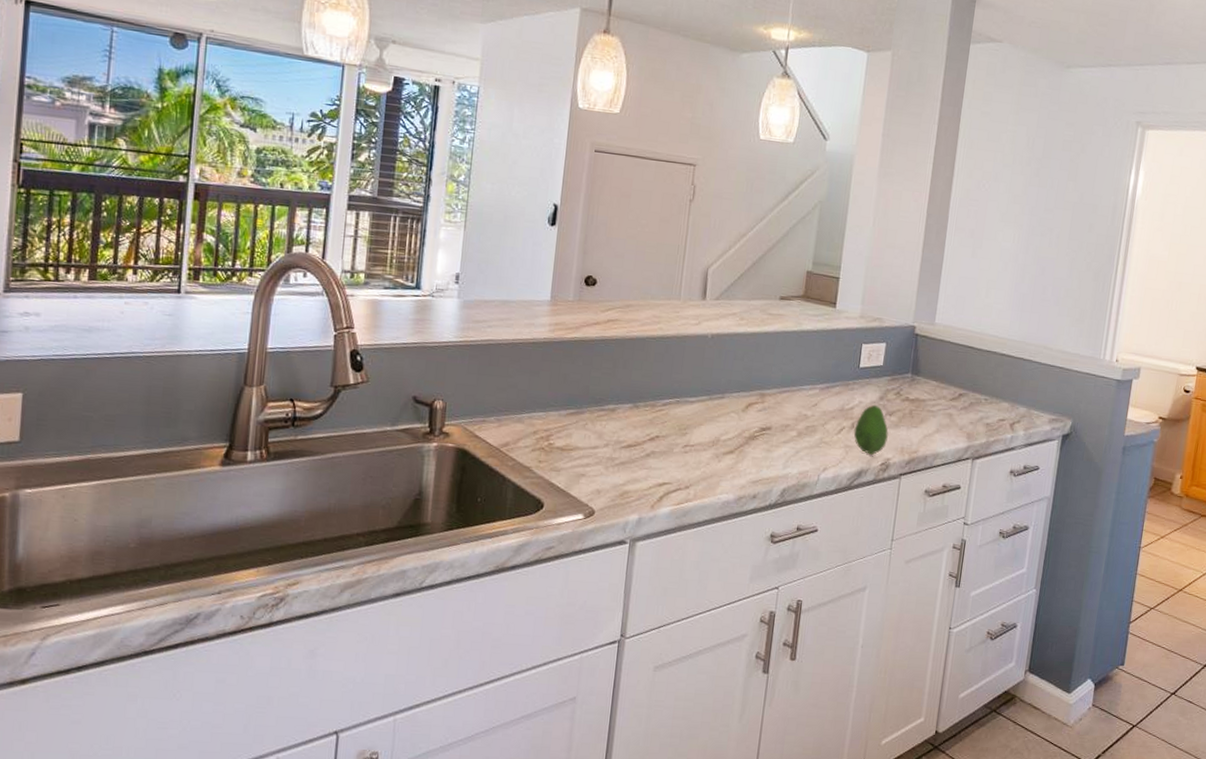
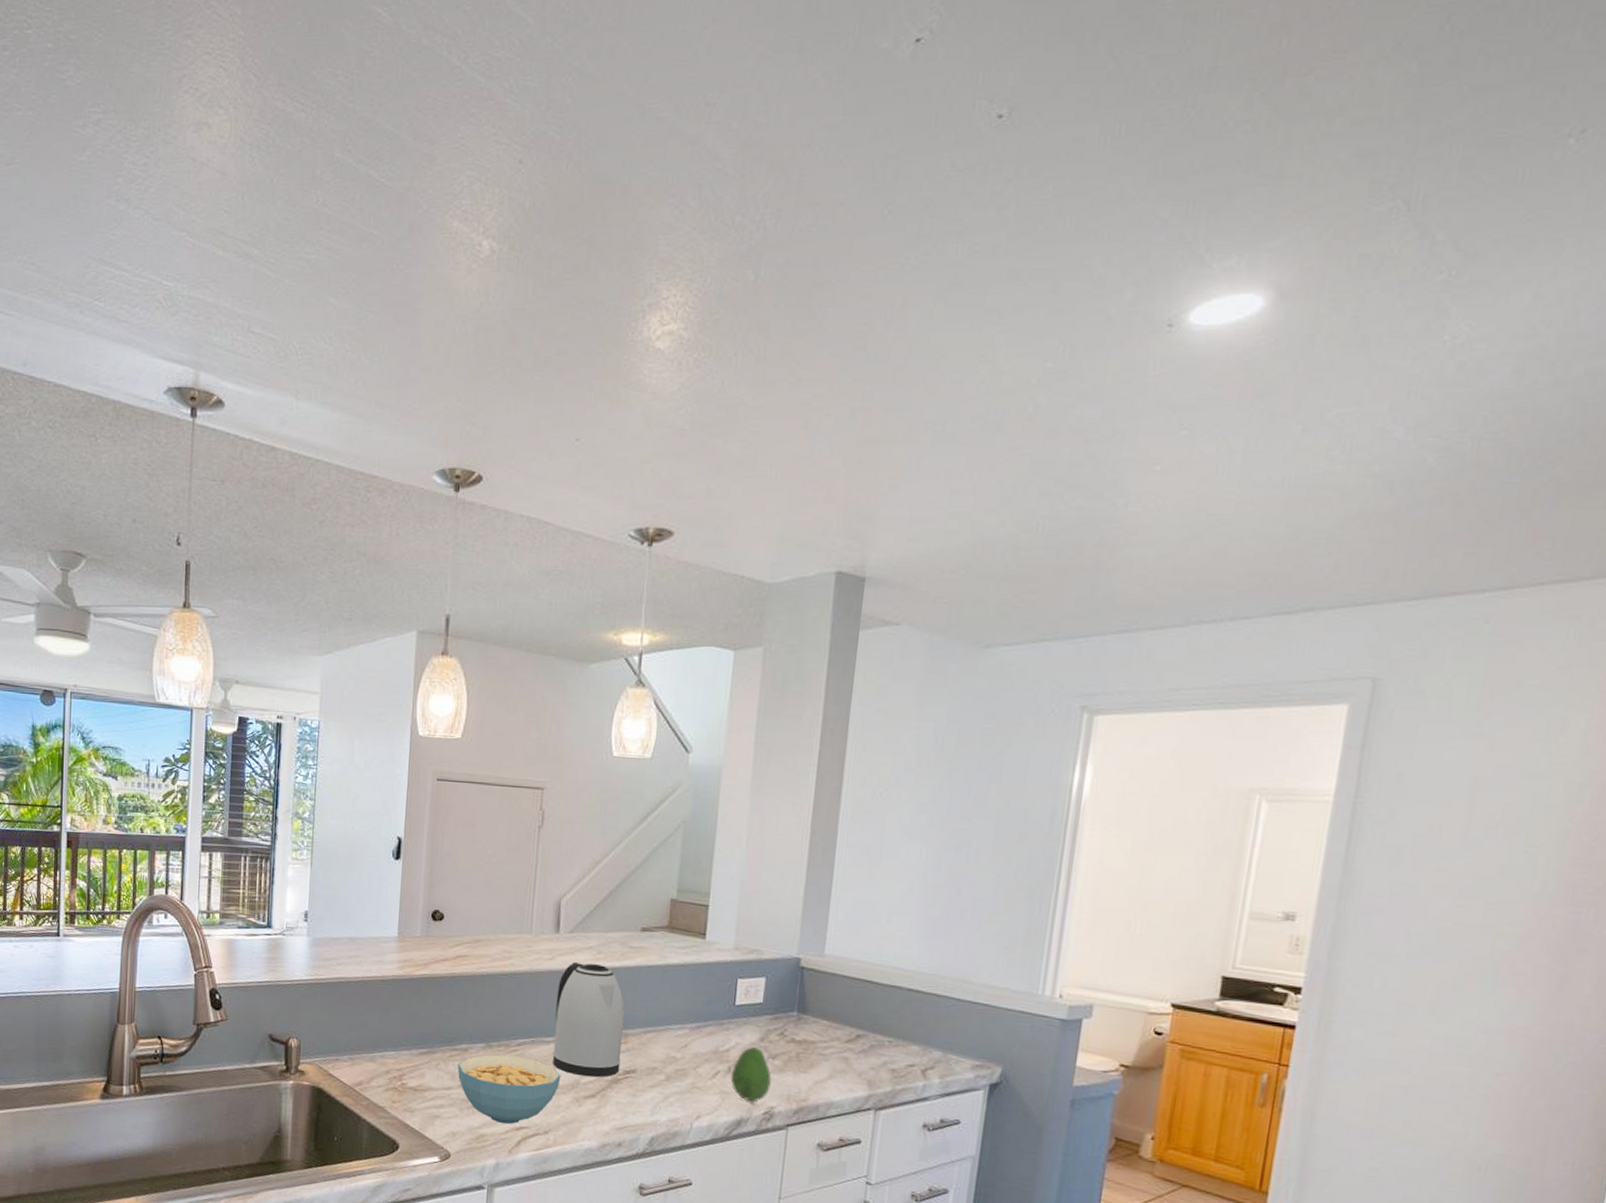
cereal bowl: none [604,414,703,481] -> present [457,1054,561,1124]
kettle: none [695,328,763,435] -> present [552,962,625,1078]

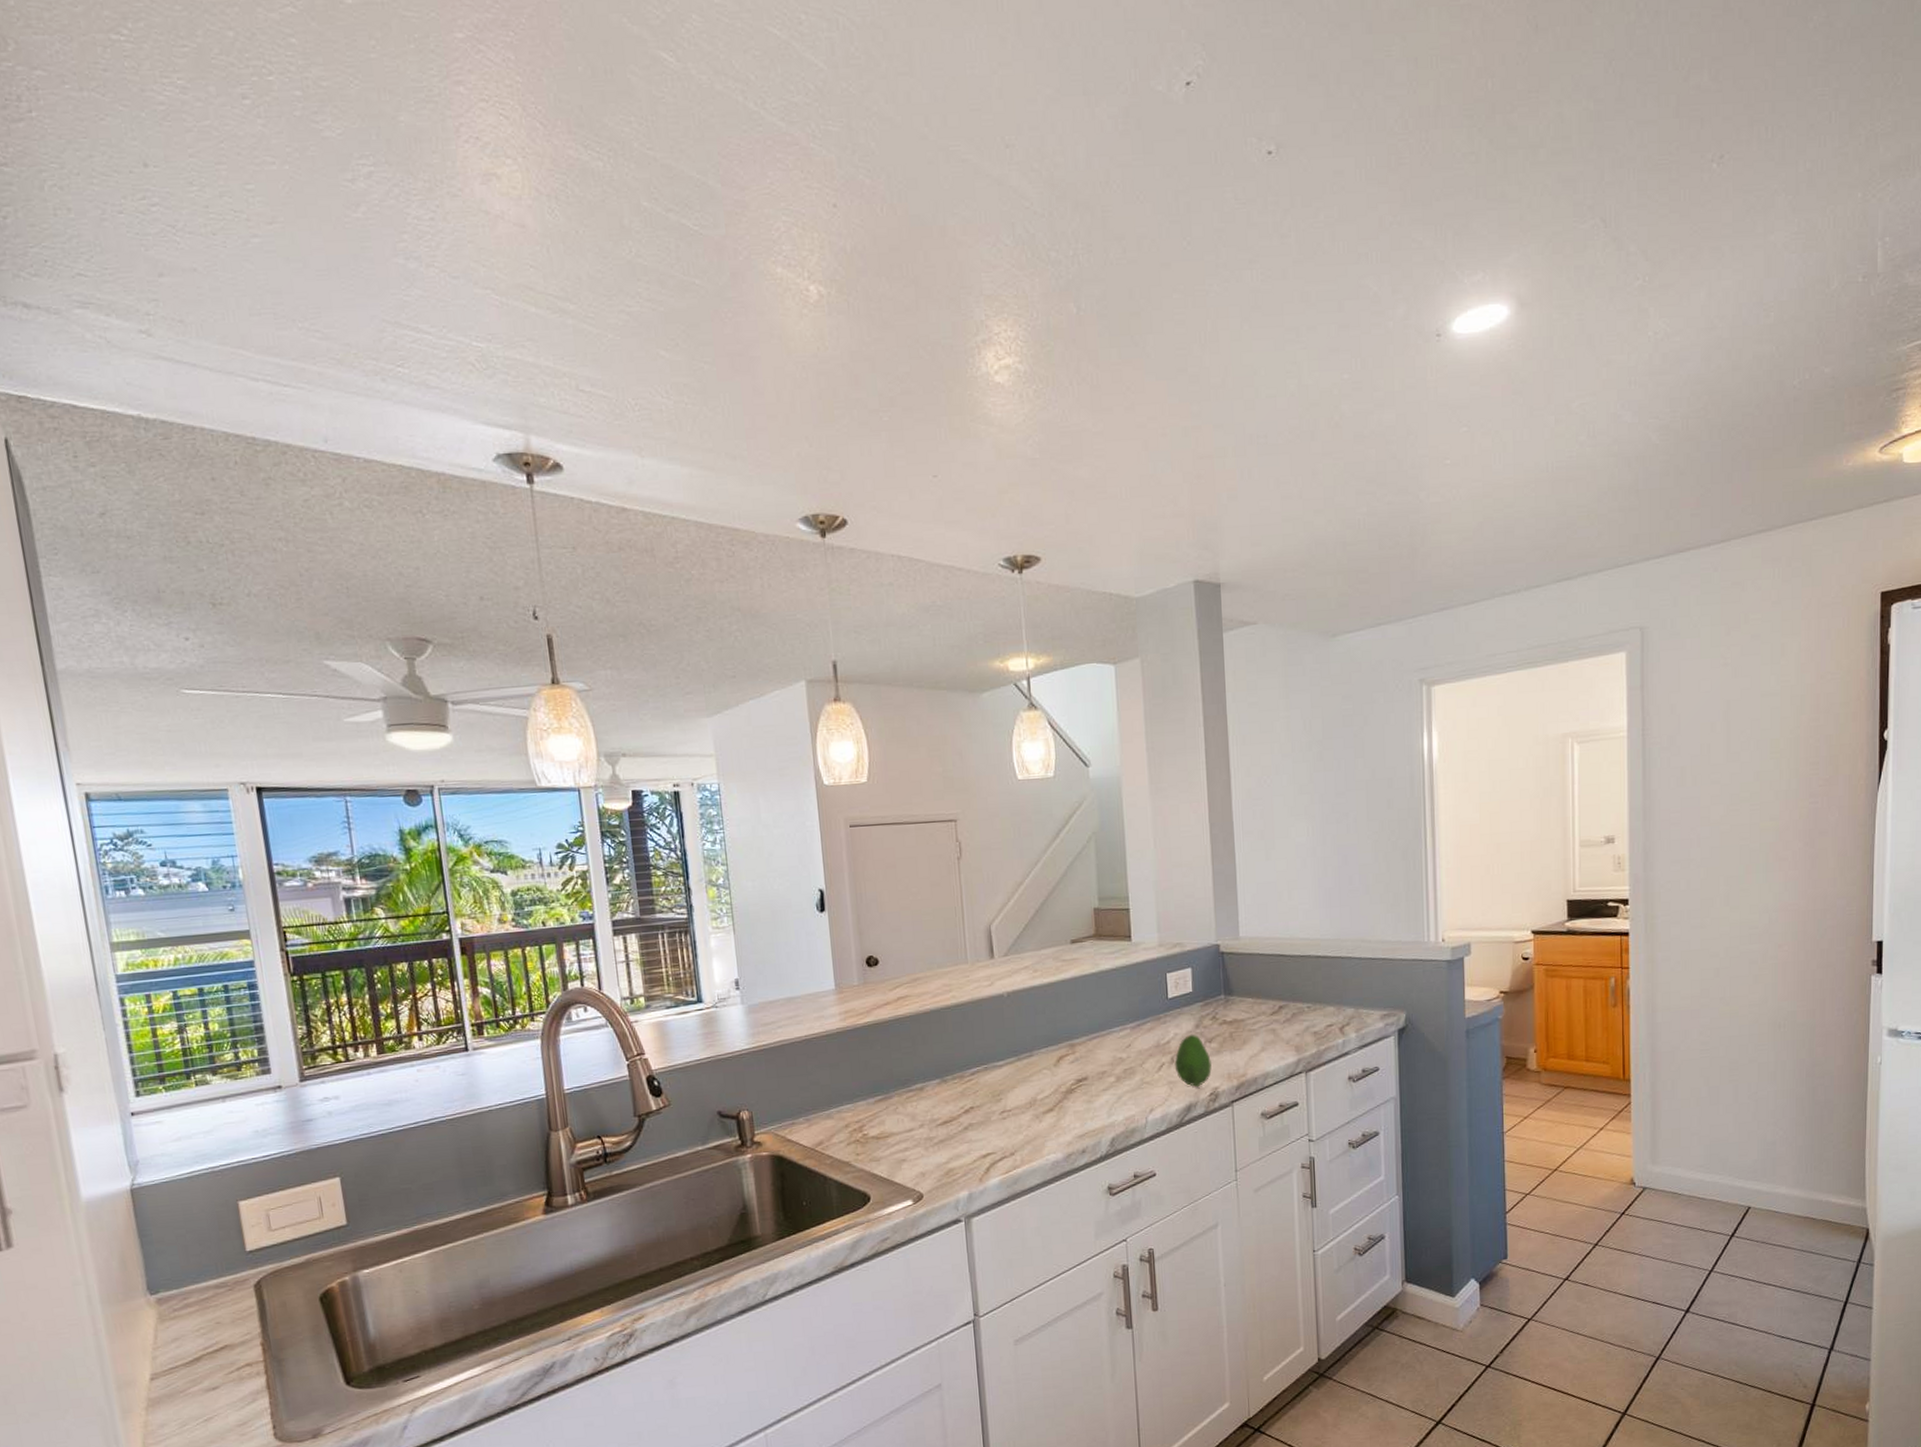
cereal bowl: present [457,1054,561,1124] -> none [915,1085,1018,1154]
kettle: present [552,962,625,1078] -> none [1001,982,1072,1093]

